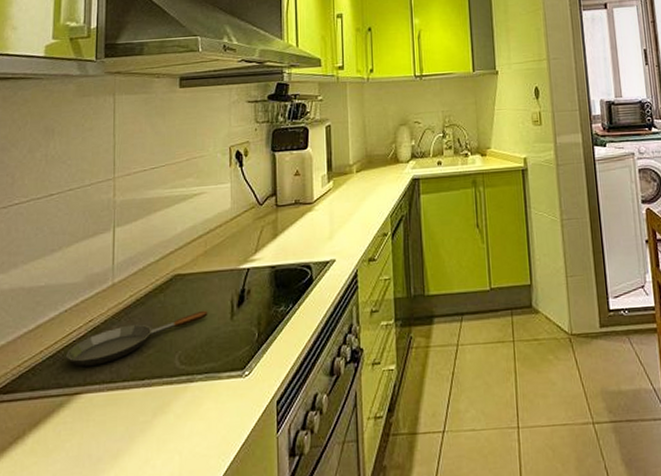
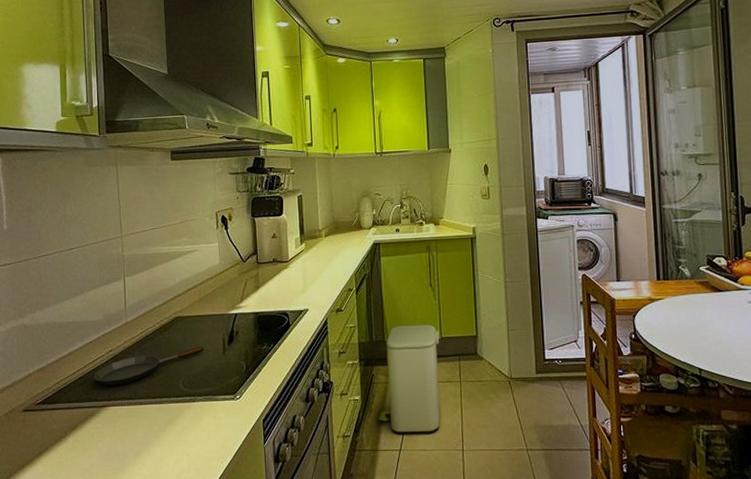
pedal bin: none [415,273,491,413] -> present [376,324,441,435]

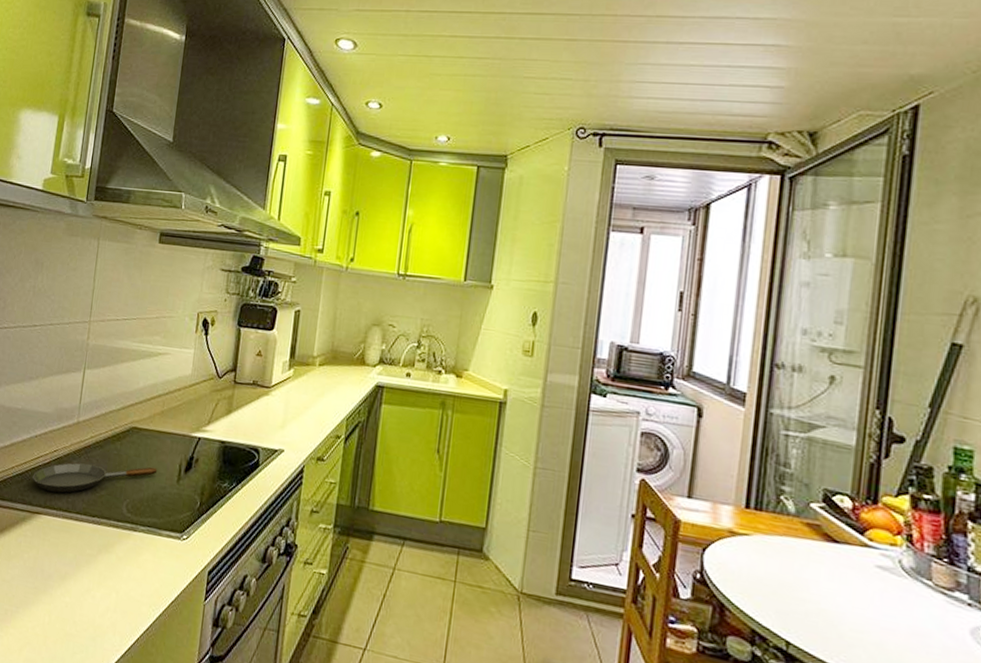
pedal bin: present [376,324,441,435] -> none [342,493,439,640]

